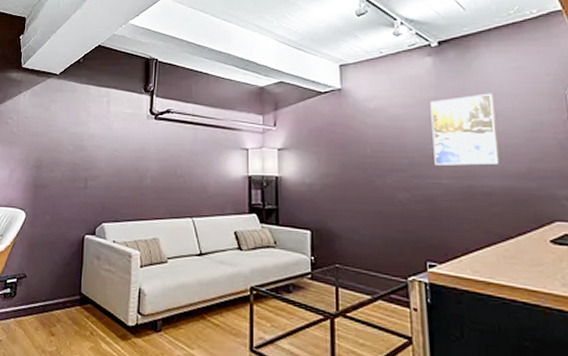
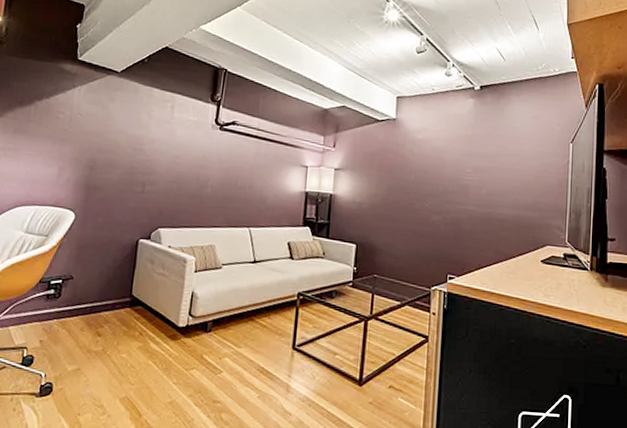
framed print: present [430,93,500,166] -> none [464,135,516,197]

